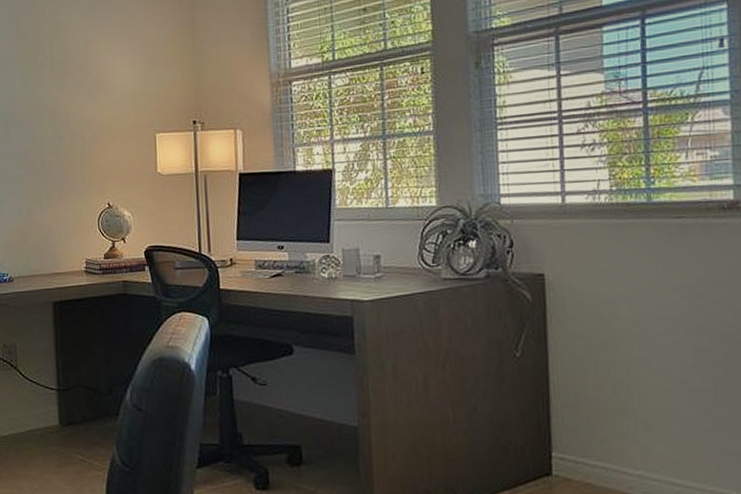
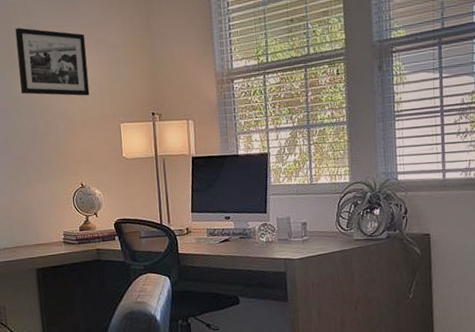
picture frame: none [42,26,122,102] -> present [15,27,90,96]

